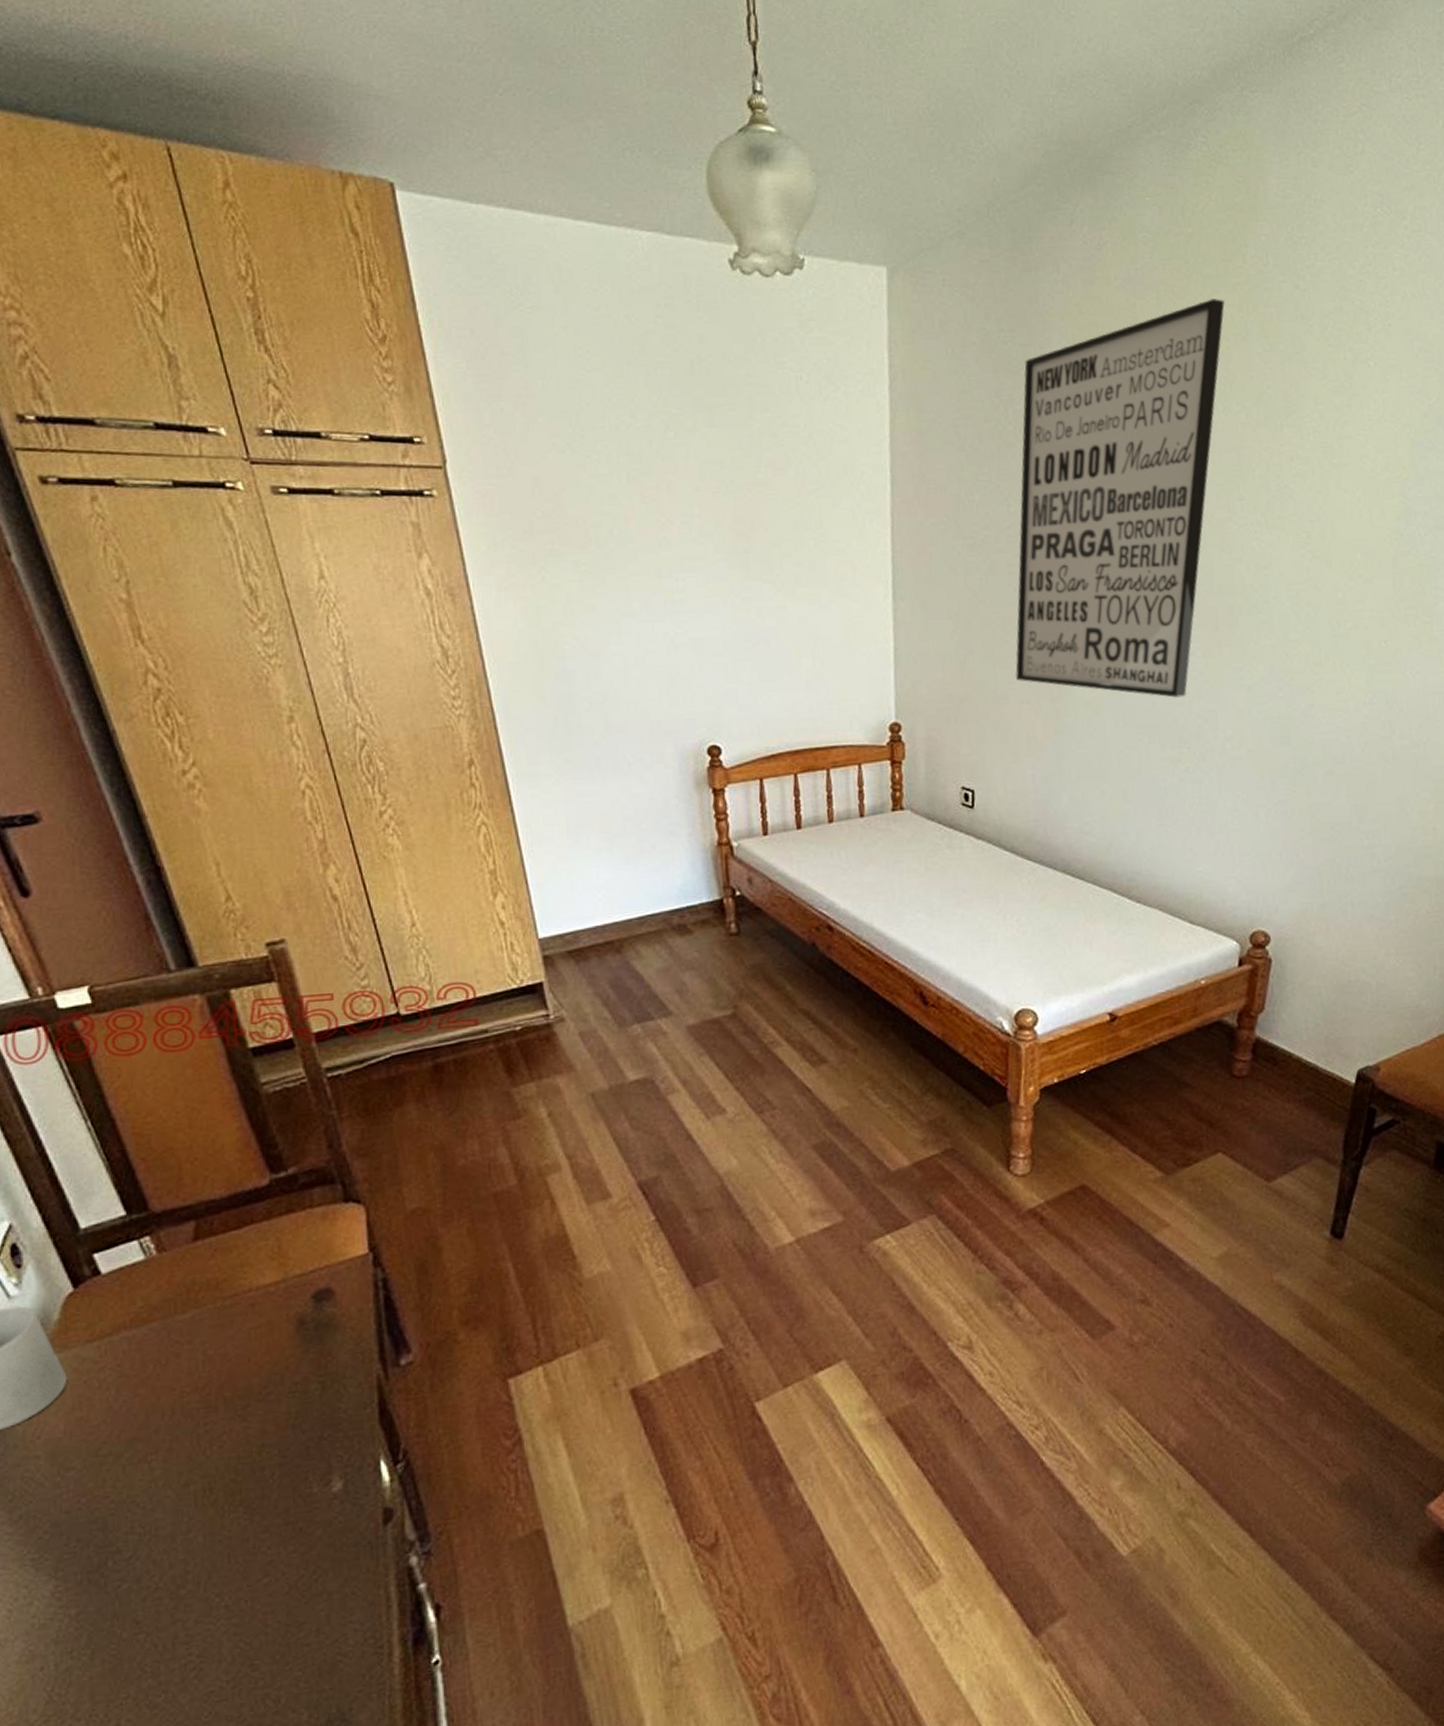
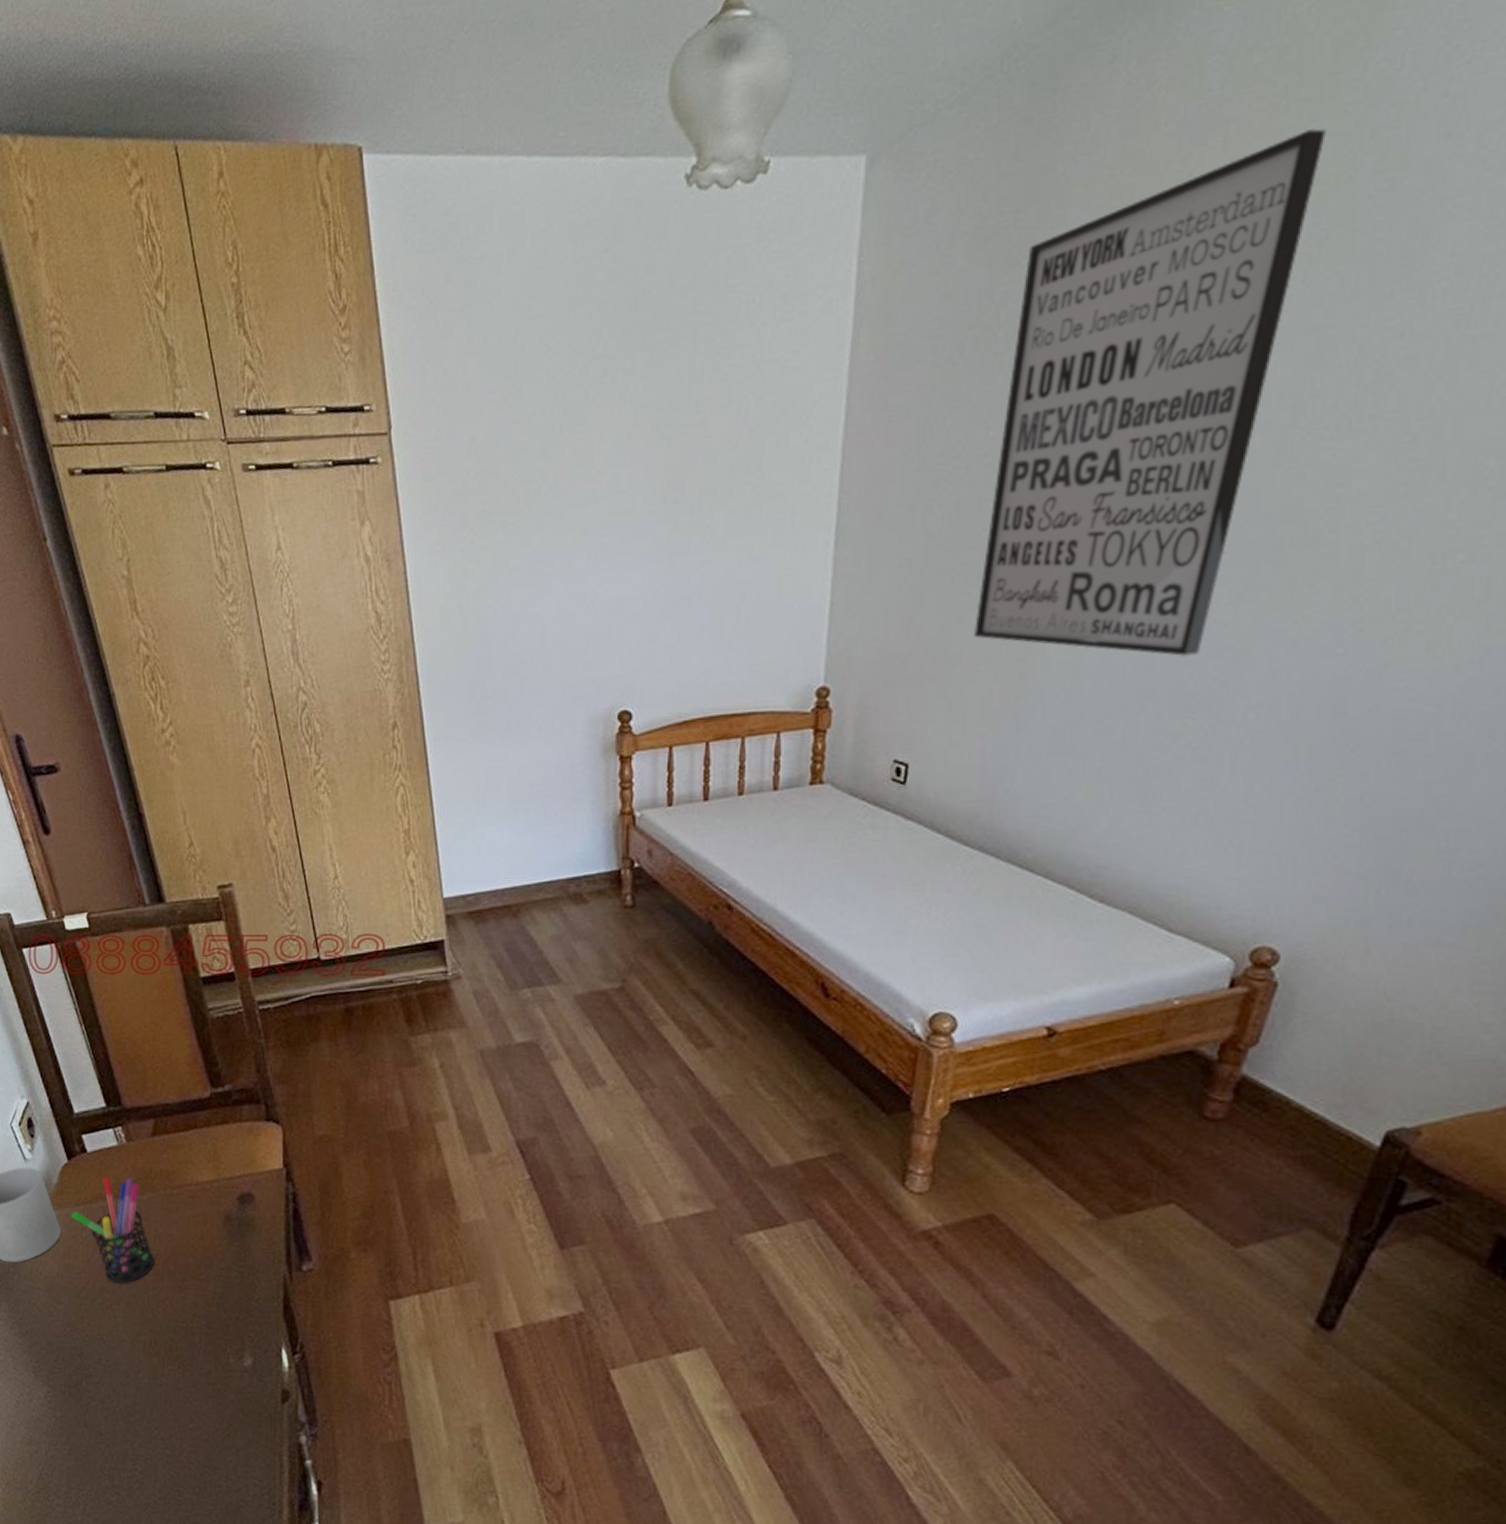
pen holder: none [81,1295,205,1429] -> present [71,1177,155,1284]

